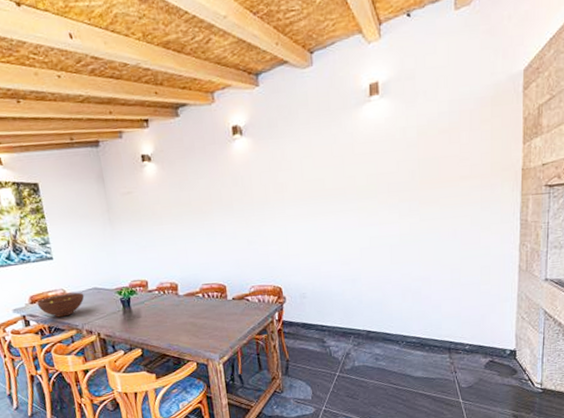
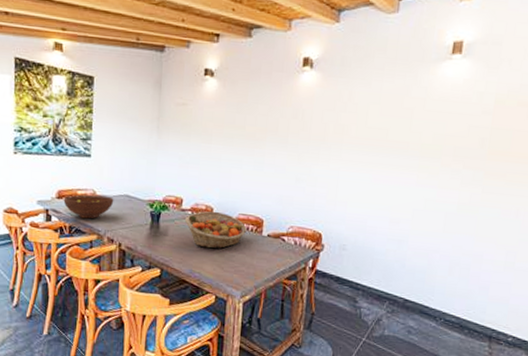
fruit basket: none [154,286,213,322] -> present [185,211,247,249]

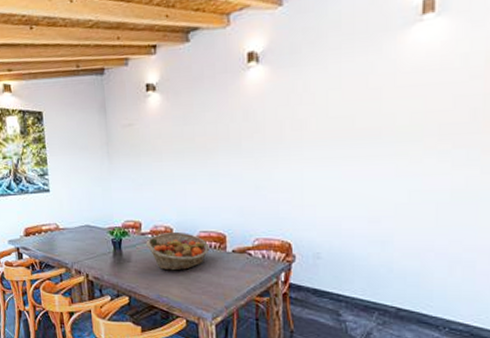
fruit bowl: present [63,195,114,219] -> none [31,228,77,253]

